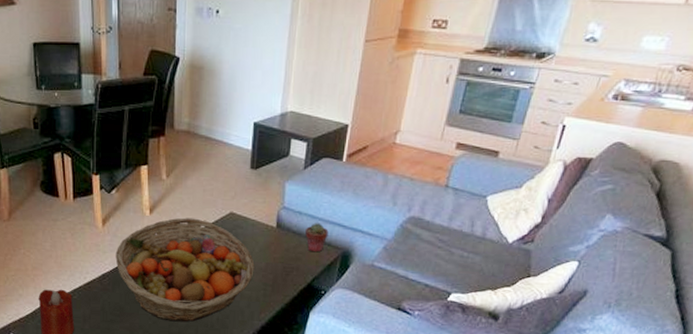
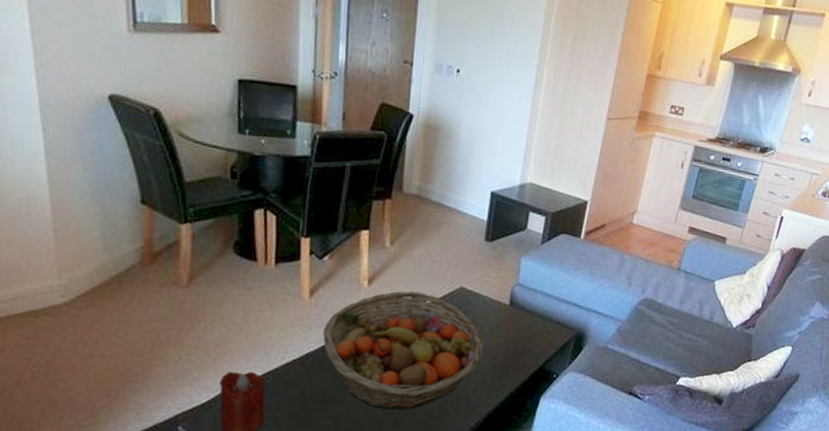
potted succulent: present [304,223,329,253] -> none [539,301,564,333]

